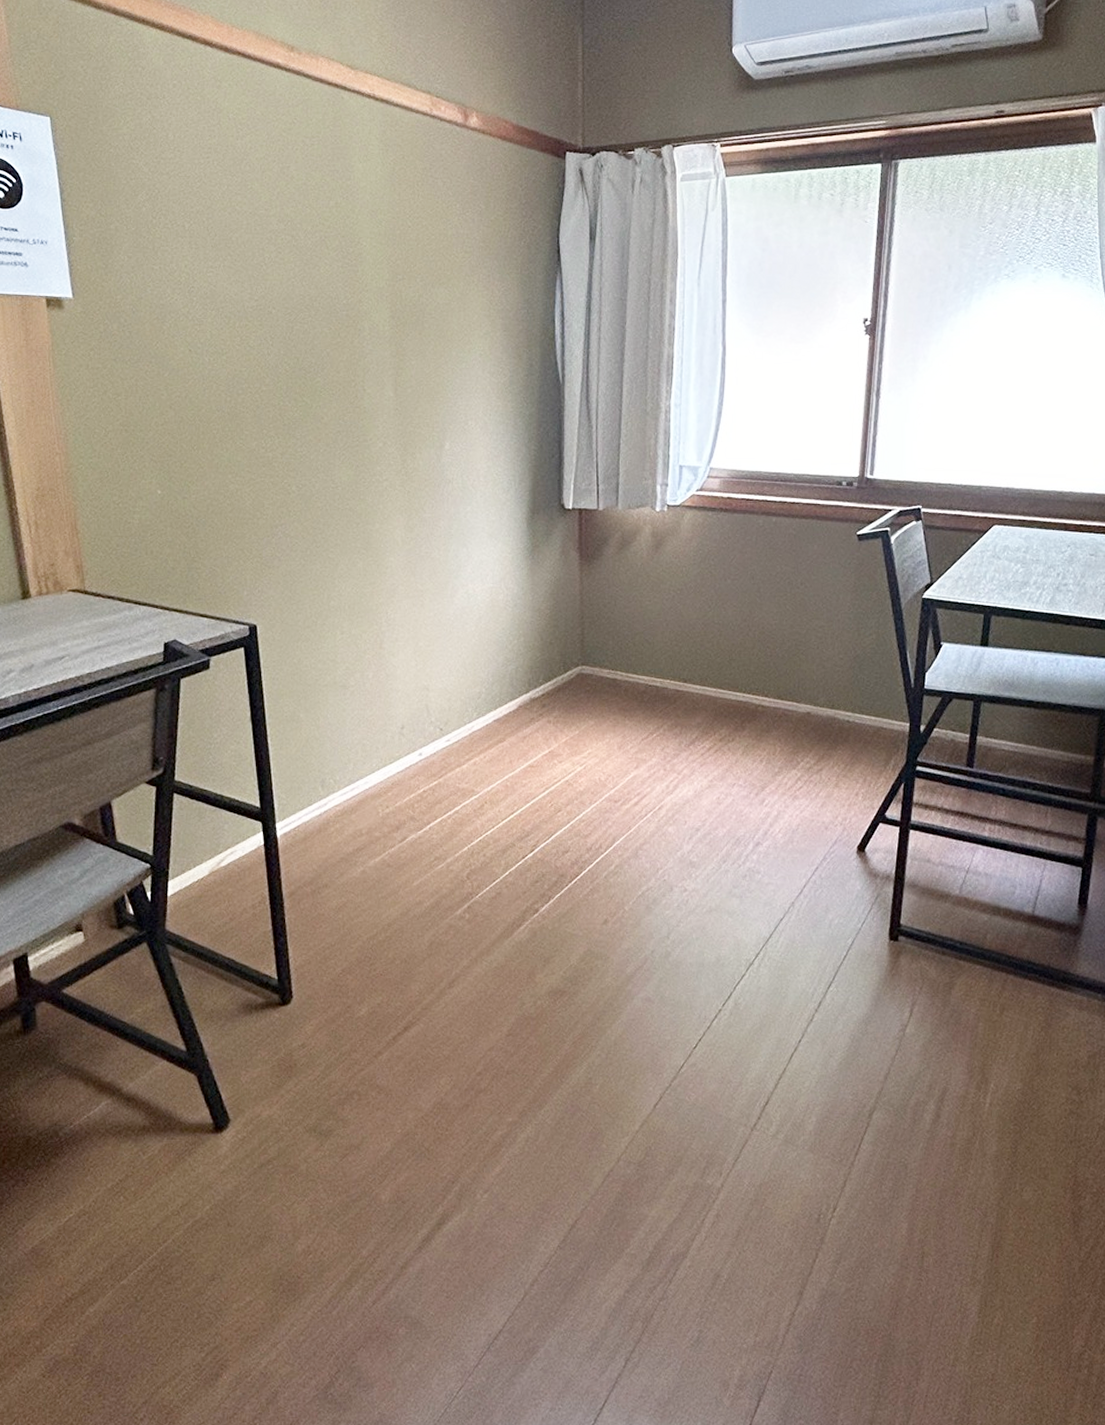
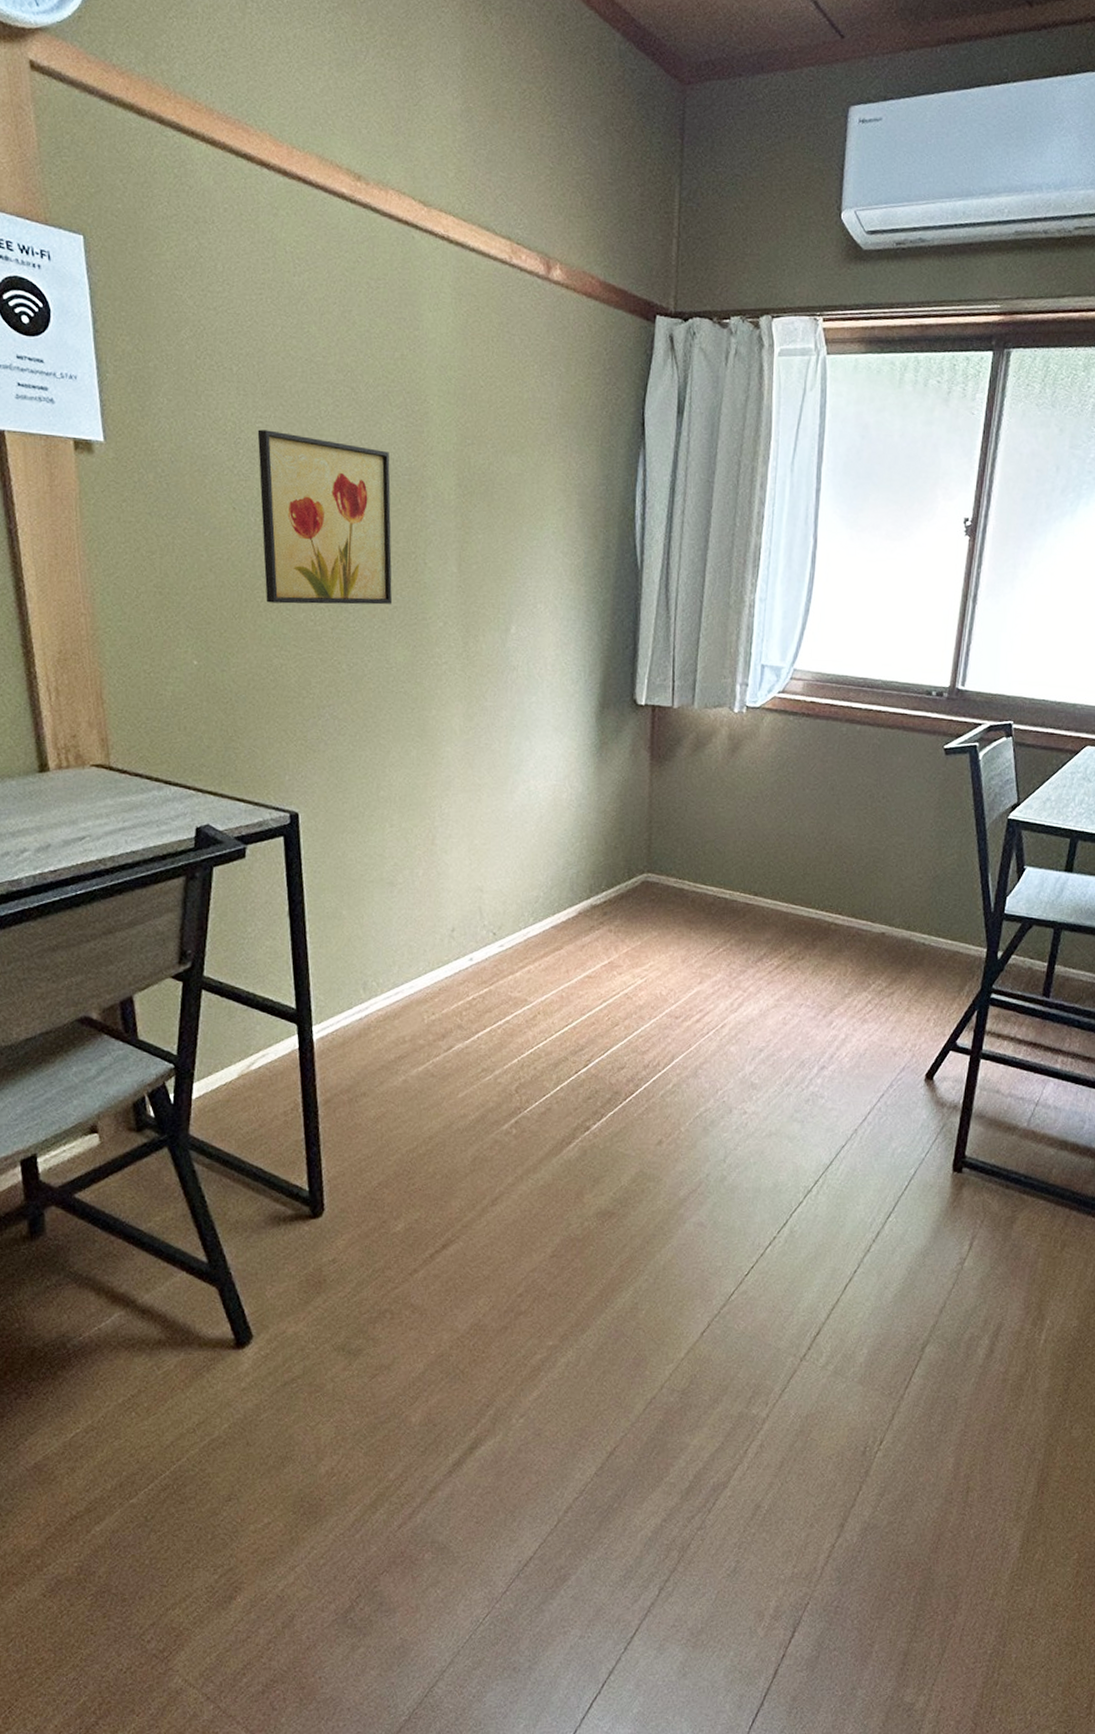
wall art: none [209,278,336,434] -> present [257,429,393,605]

